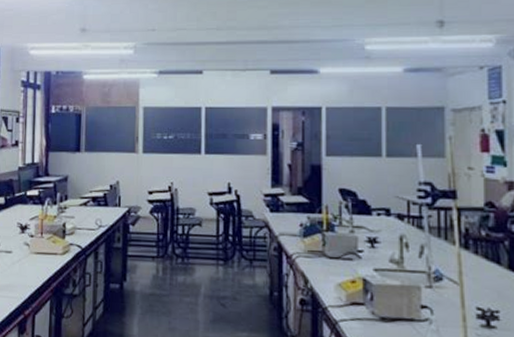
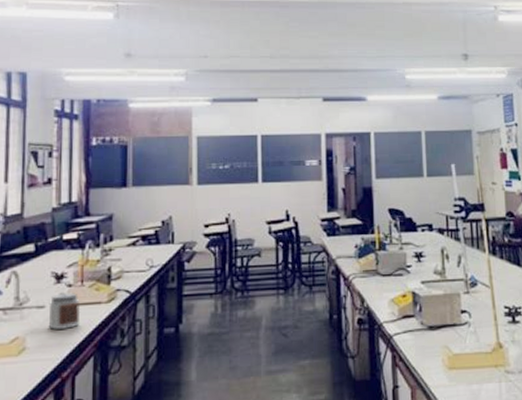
jar: none [14,242,40,274] -> present [48,293,81,330]

